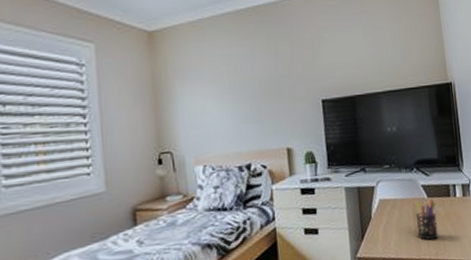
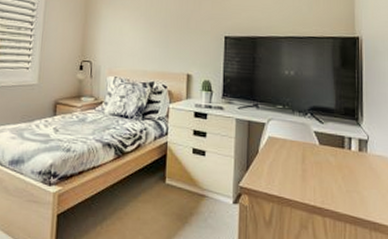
pen holder: present [415,198,439,241] -> none [304,145,328,188]

